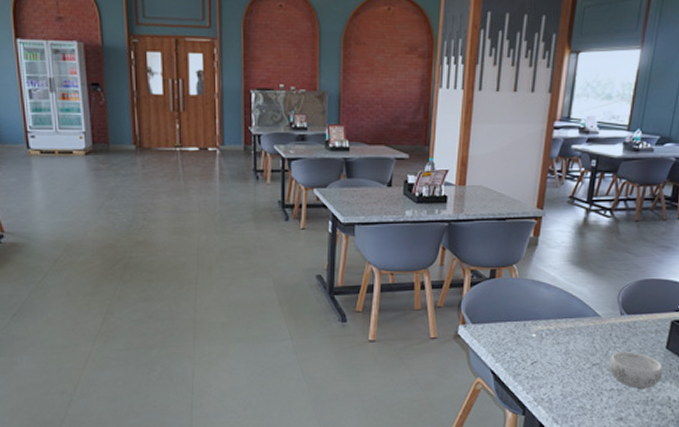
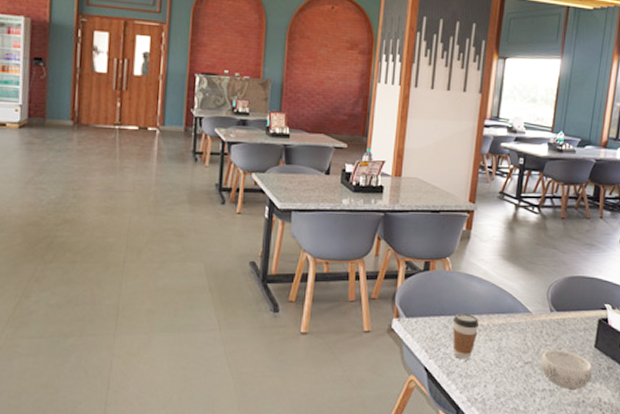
coffee cup: none [519,319,547,362] -> present [452,313,480,360]

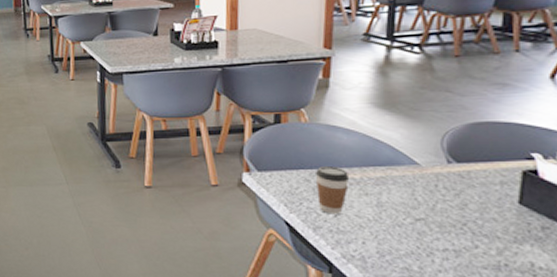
decorative bowl: present [541,350,592,391] -> none [438,206,517,253]

